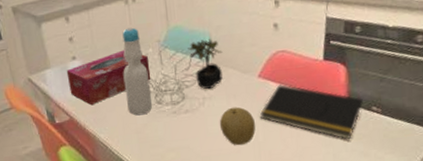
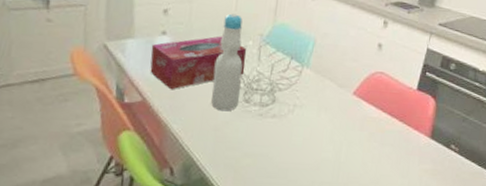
succulent plant: present [188,39,223,90] -> none [289,44,324,97]
fruit: present [219,107,256,146] -> none [304,120,341,163]
notepad: present [260,84,363,140] -> none [347,106,445,174]

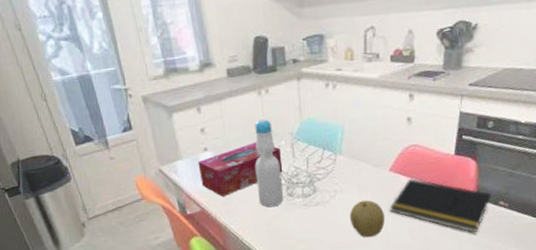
fruit: none [304,120,341,163] -> present [349,200,386,238]
notepad: none [347,106,445,174] -> present [390,178,491,234]

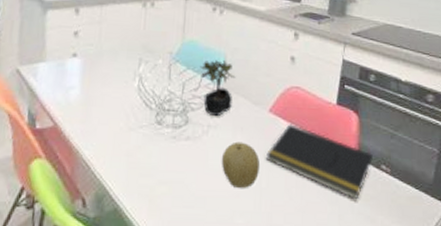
tissue box: present [197,142,283,197] -> none [61,55,157,114]
bottle: present [255,119,283,208] -> none [123,32,153,135]
succulent plant: none [320,132,355,183] -> present [200,60,236,117]

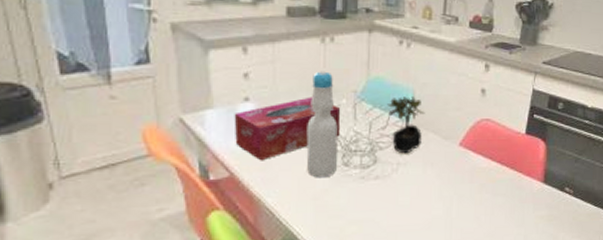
tissue box: none [61,55,157,114] -> present [234,97,341,161]
bottle: none [123,32,153,135] -> present [306,71,338,178]
fruit: present [221,141,261,189] -> none [411,176,451,222]
notepad: present [266,124,373,200] -> none [456,156,558,221]

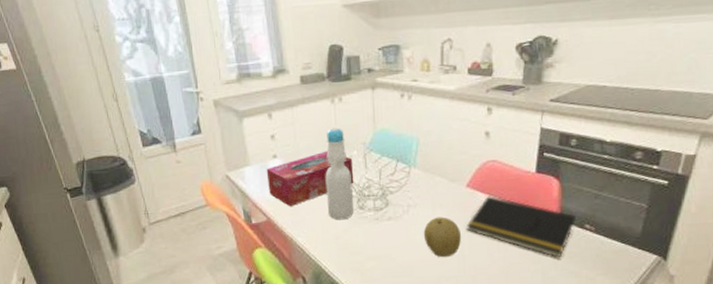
succulent plant: present [387,97,425,154] -> none [394,144,431,197]
fruit: none [411,176,451,222] -> present [423,216,462,258]
notepad: none [456,156,558,221] -> present [467,196,576,258]

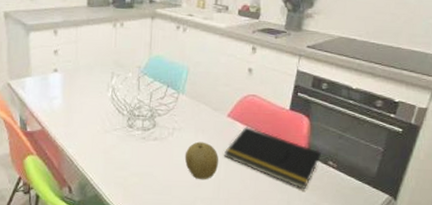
tissue box: present [266,151,354,207] -> none [46,70,128,119]
bottle: present [325,128,353,220] -> none [99,50,125,136]

